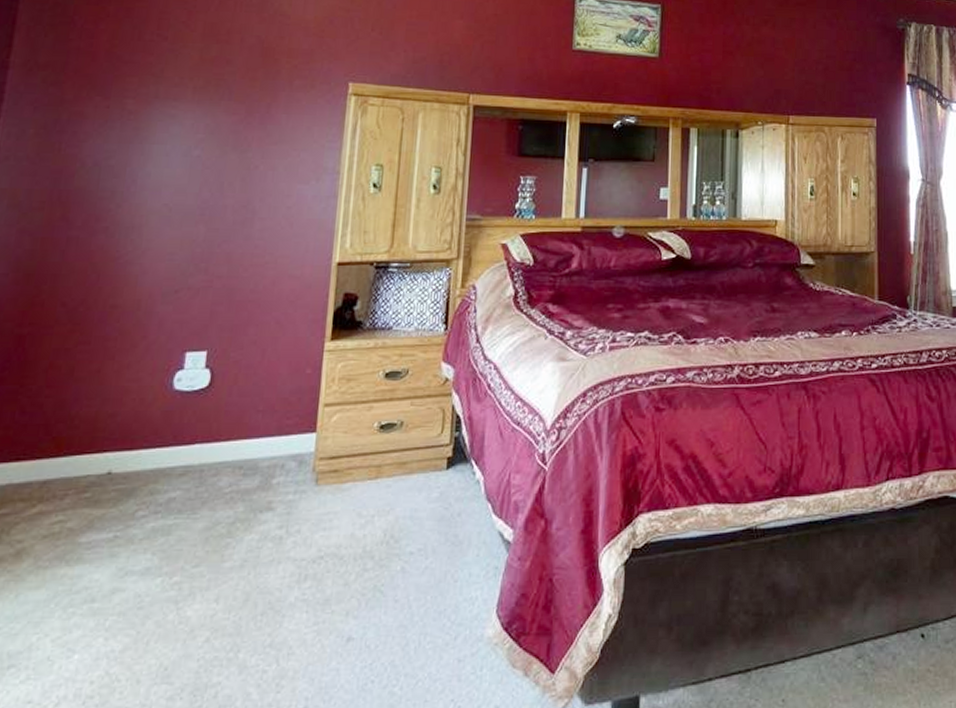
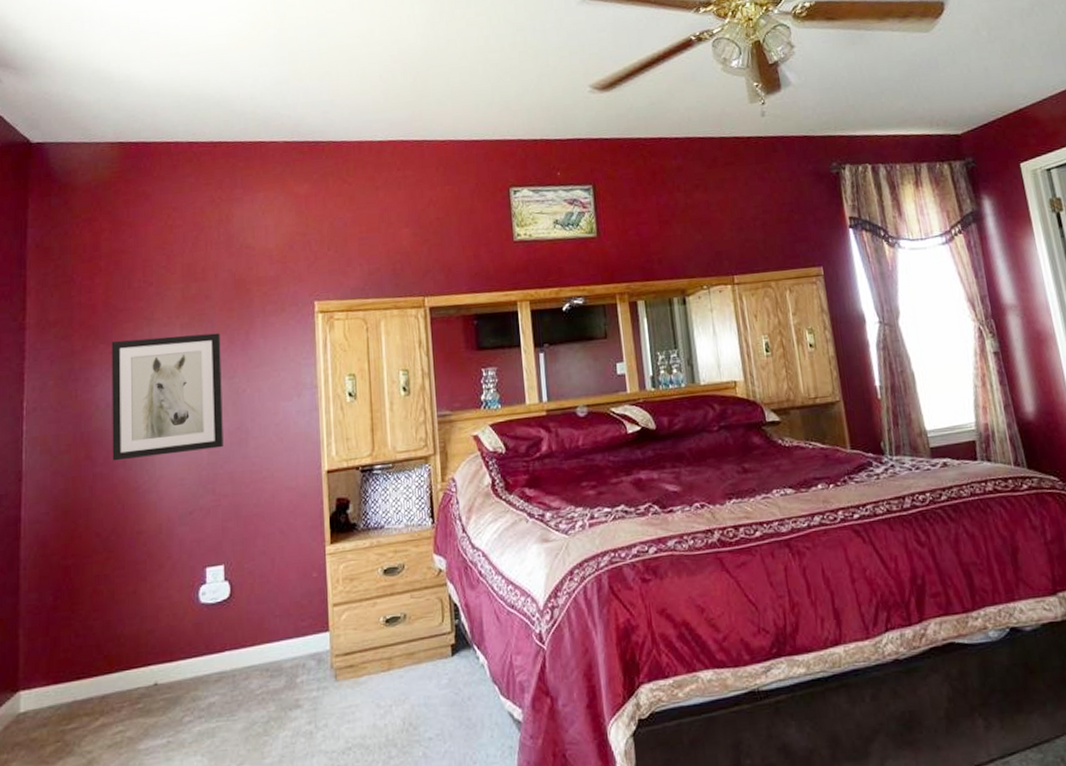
wall art: none [92,96,238,226] -> present [111,333,223,461]

